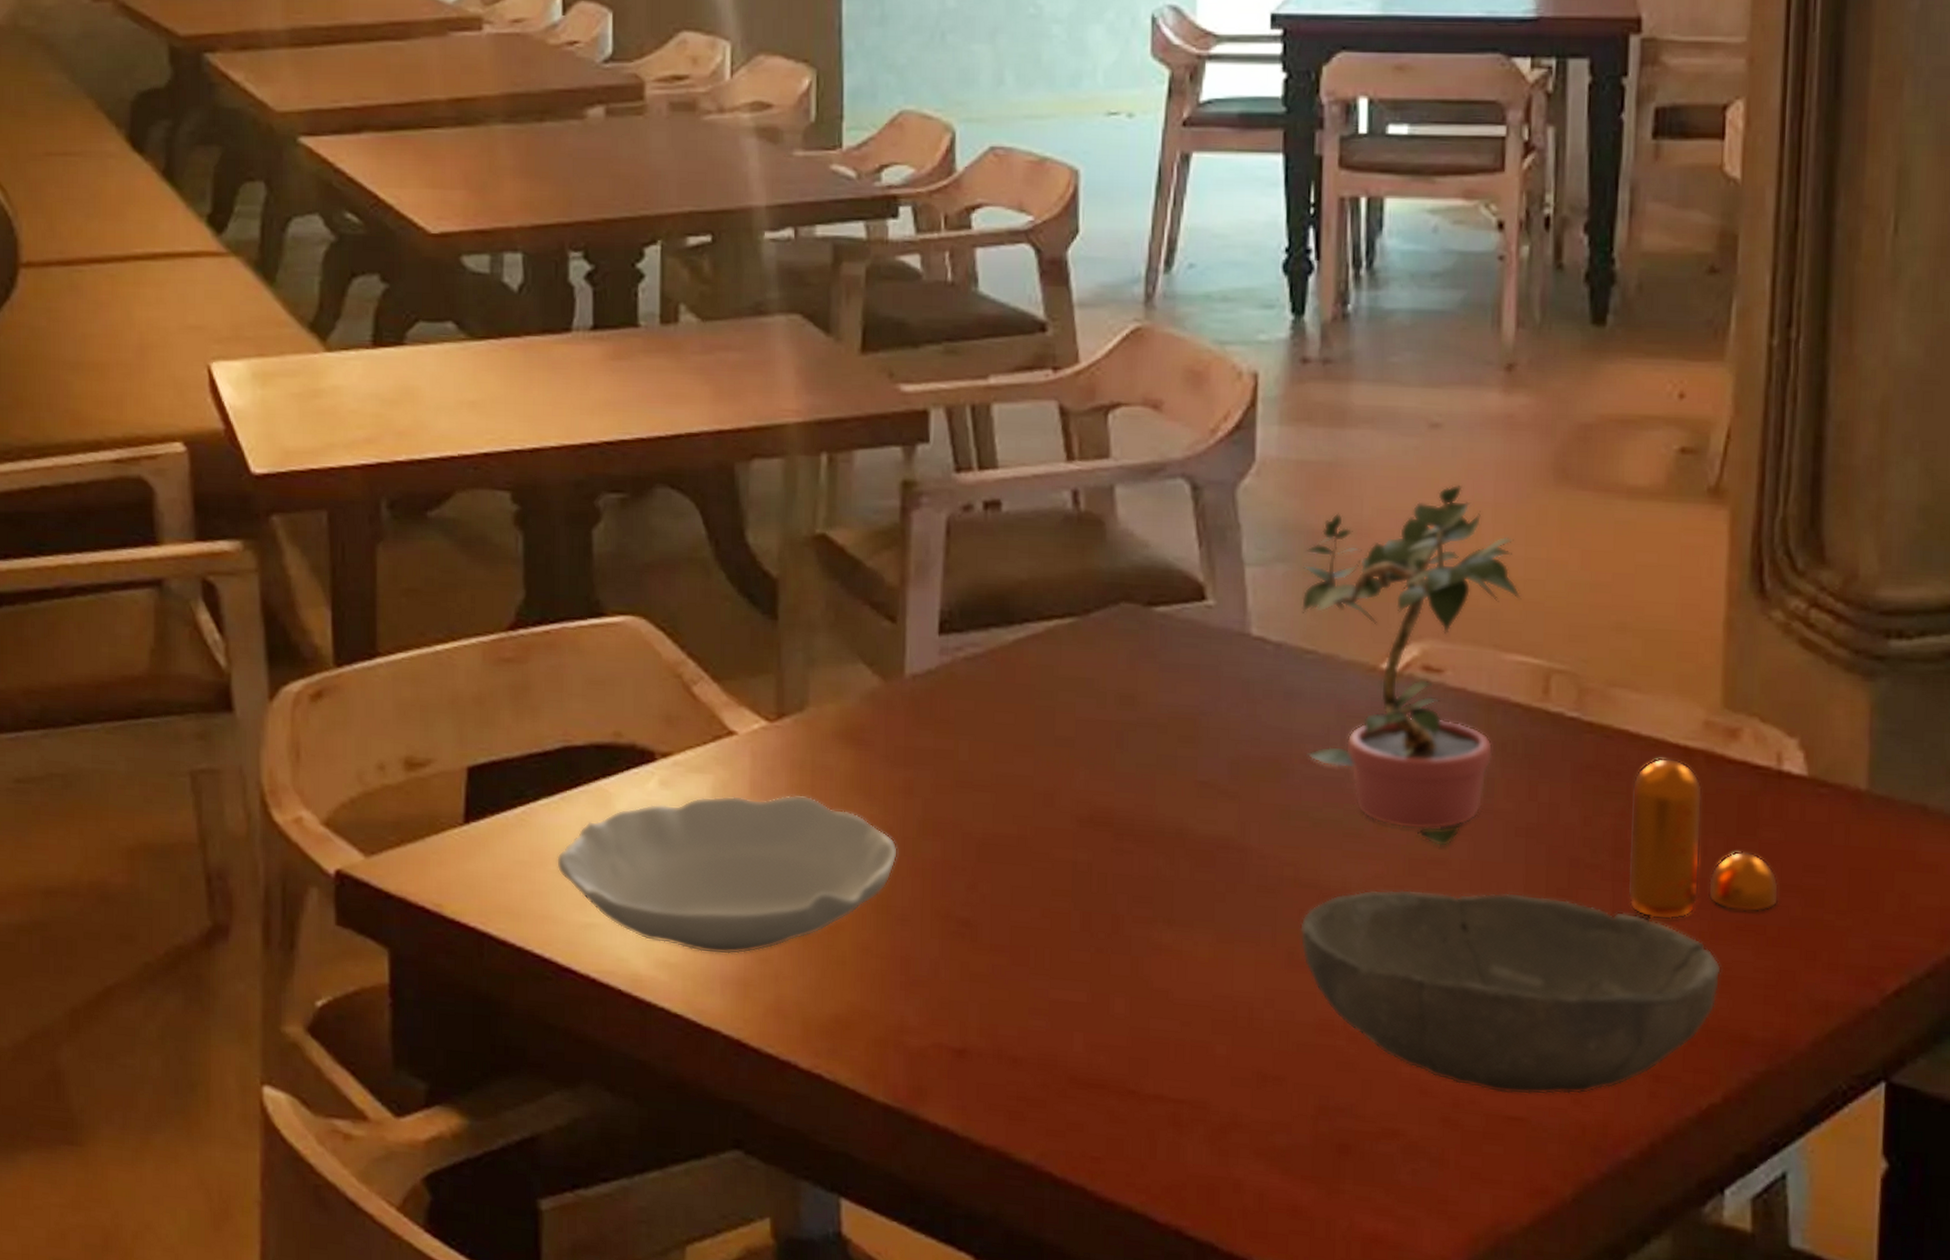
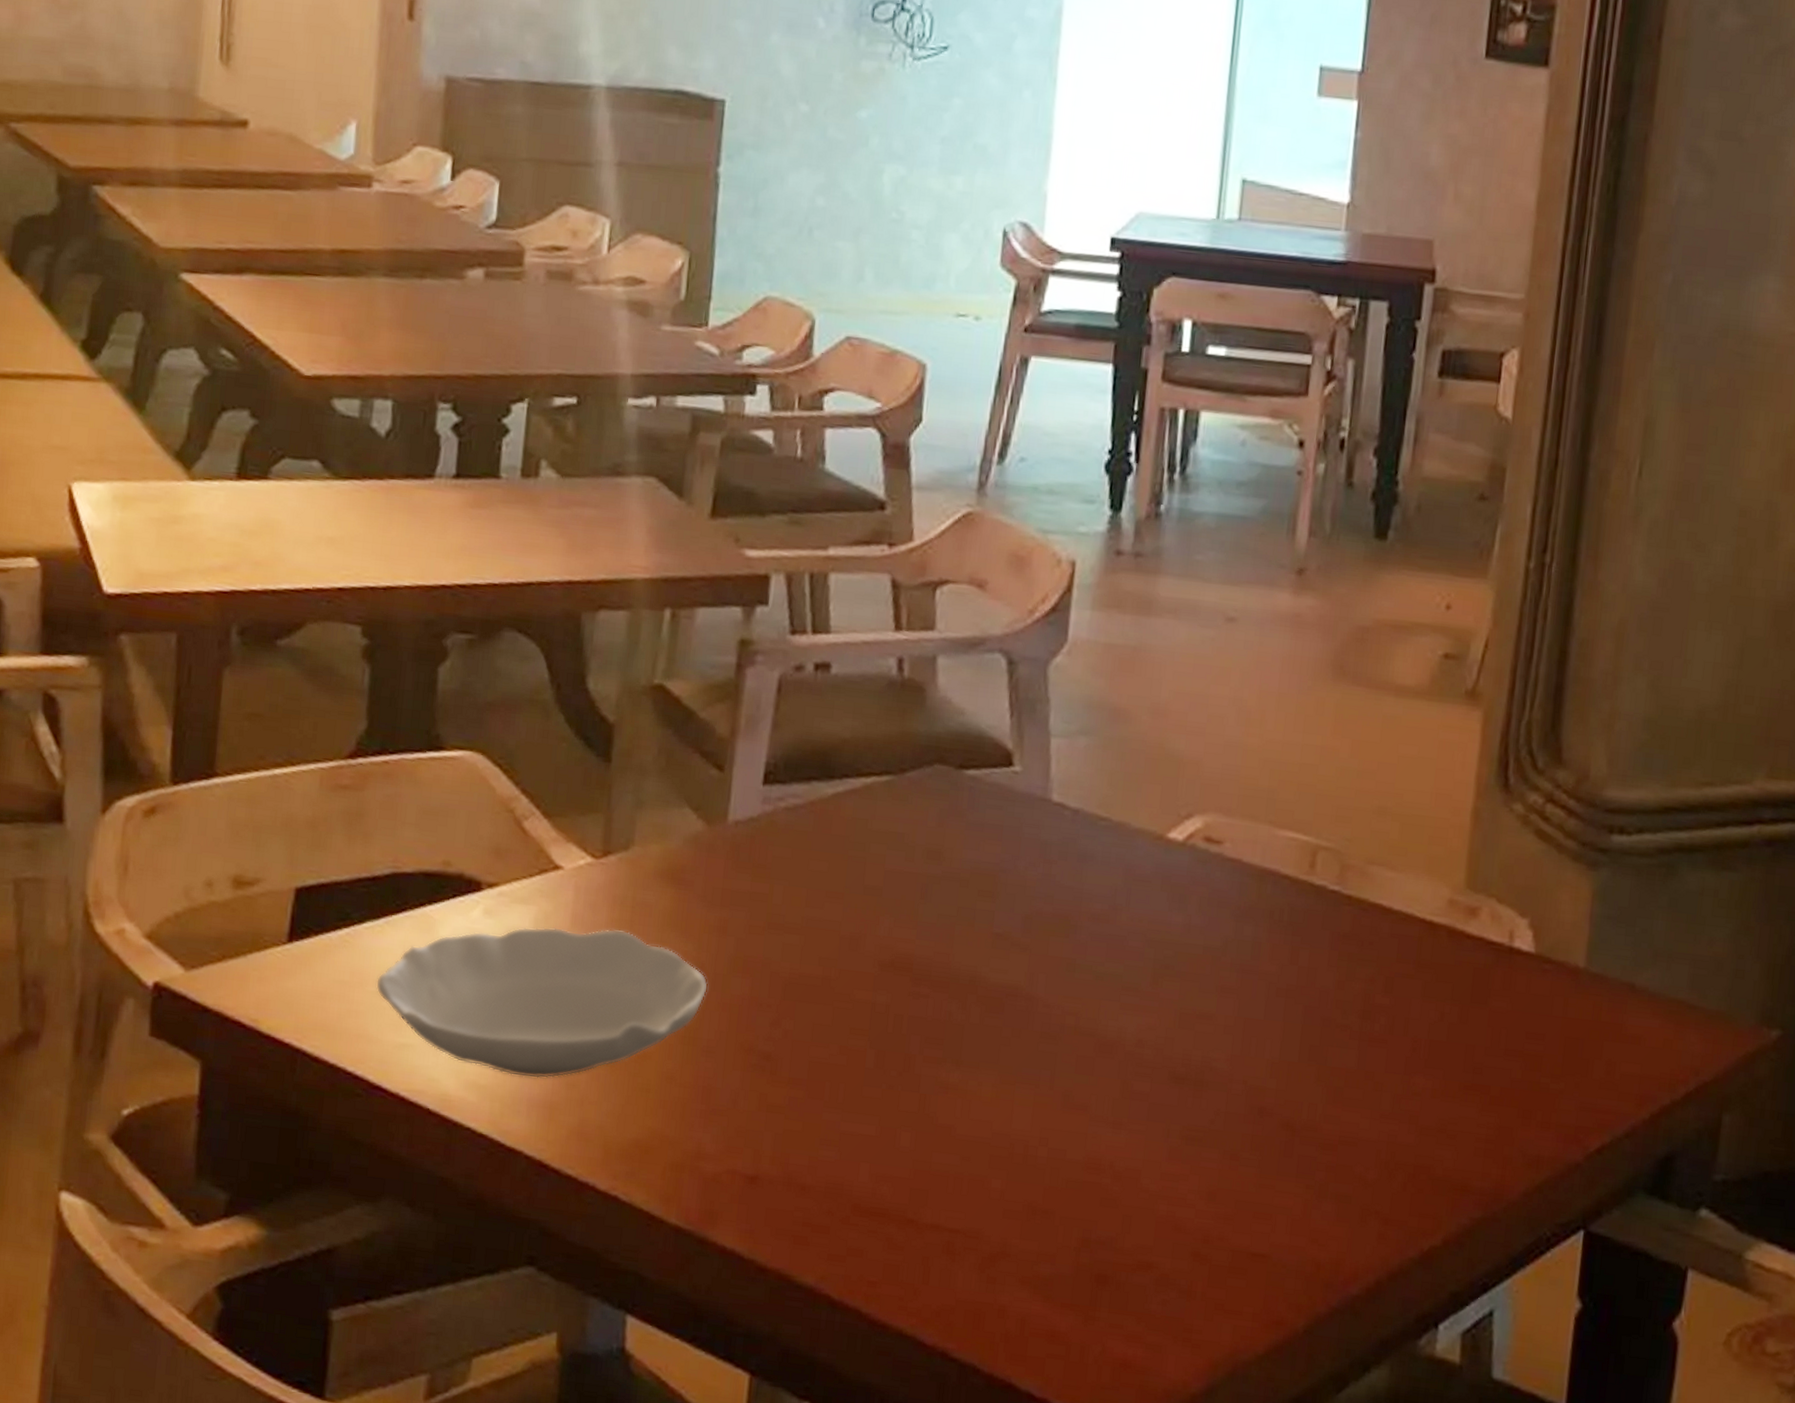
bowl: present [1300,889,1721,1095] -> none [1076,1040,1449,1234]
potted plant: present [1302,484,1522,847] -> none [1094,674,1297,1004]
pepper shaker: present [1628,757,1779,920] -> none [1372,930,1504,1078]

